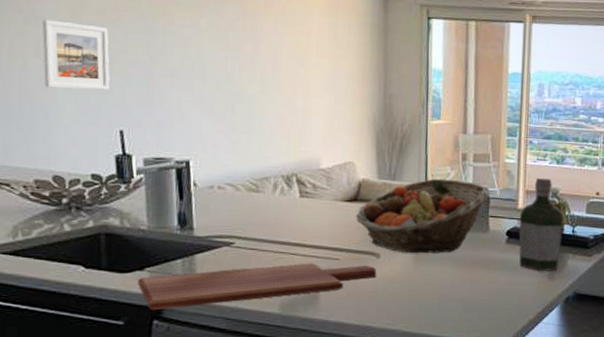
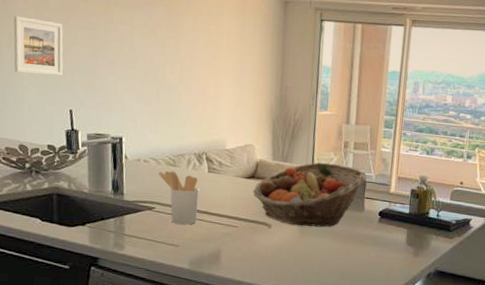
cutting board: present [138,263,376,311] -> none [80,228,268,259]
utensil holder: none [236,197,290,261] -> present [158,171,200,225]
bottle: present [519,178,564,271] -> none [389,166,430,249]

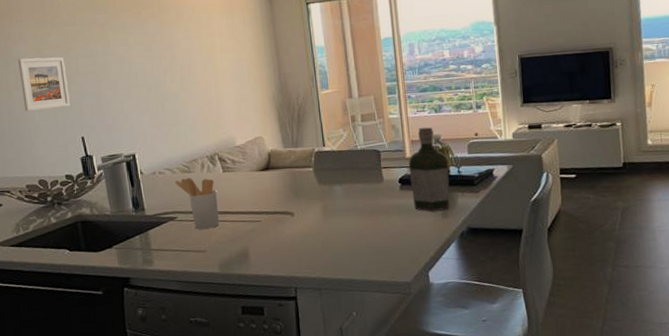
fruit basket: present [252,162,368,227] -> none [269,139,381,210]
bottle: none [389,166,430,249] -> present [408,127,450,212]

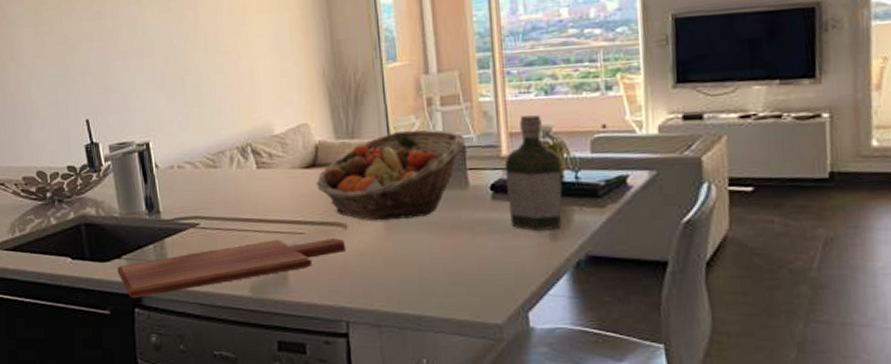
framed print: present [17,57,70,111] -> none [12,19,73,87]
cutting board: none [109,224,293,280] -> present [117,238,345,299]
utensil holder: present [174,177,219,229] -> none [196,174,251,240]
fruit basket: none [269,139,381,210] -> present [316,129,466,221]

